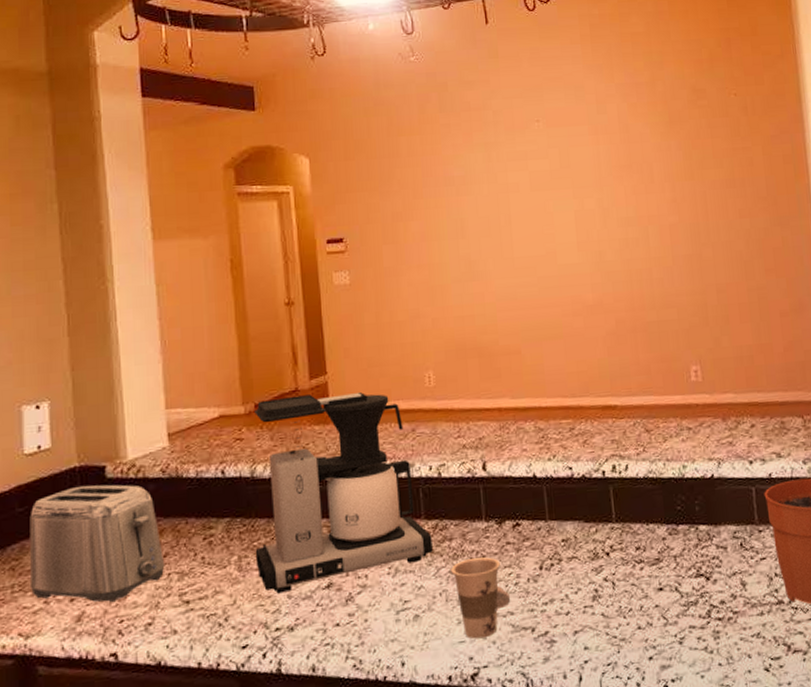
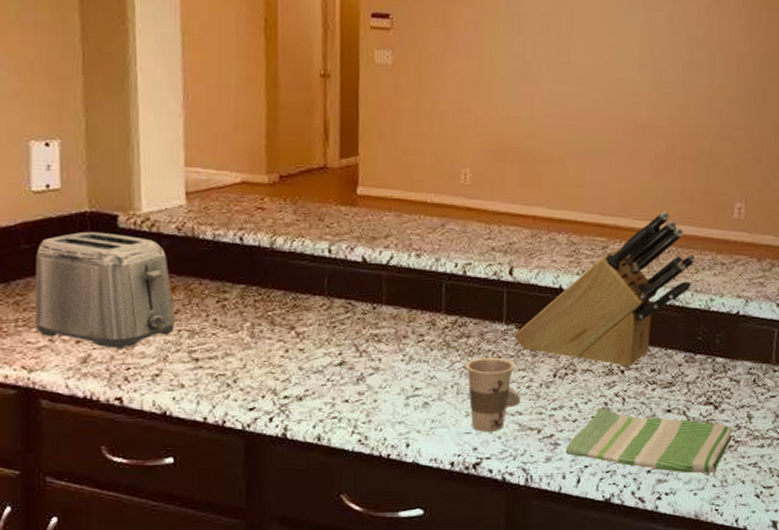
coffee maker: present [254,393,433,594] -> none [269,172,450,364]
knife block: none [495,384,662,549] -> present [514,211,696,367]
dish towel: none [562,595,730,655] -> present [565,407,733,474]

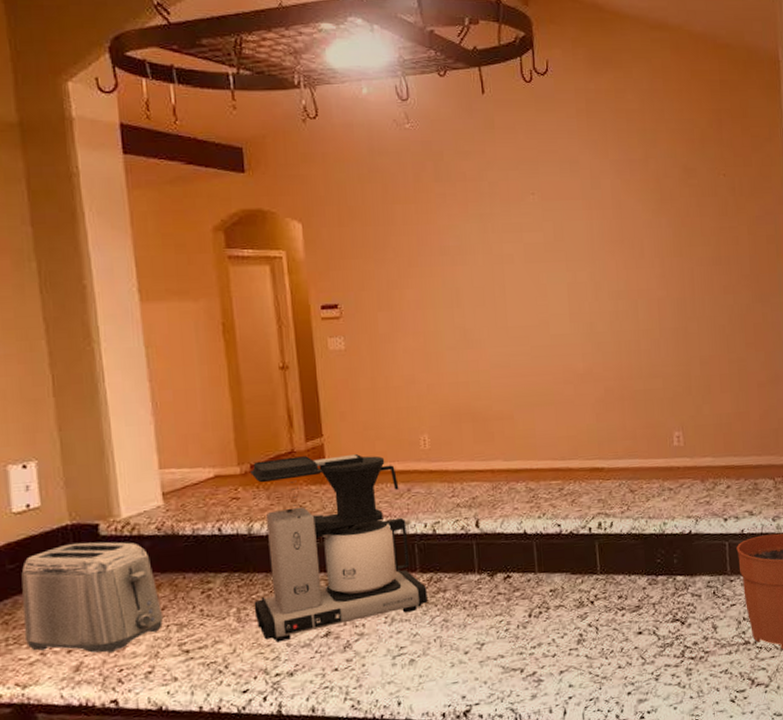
coffee maker: none [269,172,450,364] -> present [250,454,428,643]
cup: present [465,356,521,432] -> none [445,606,502,680]
knife block: present [514,211,696,367] -> none [487,448,645,598]
dish towel: present [565,407,733,474] -> none [549,637,701,691]

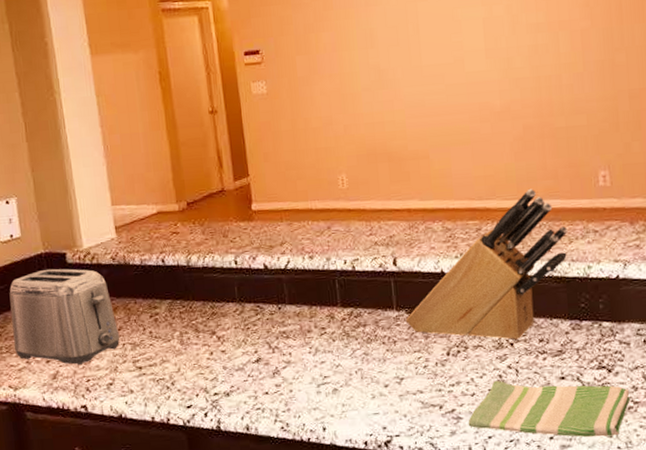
coffee maker: present [250,454,428,643] -> none [187,193,349,365]
knife block: none [487,448,645,598] -> present [405,188,568,340]
dish towel: none [549,637,701,691] -> present [468,380,630,437]

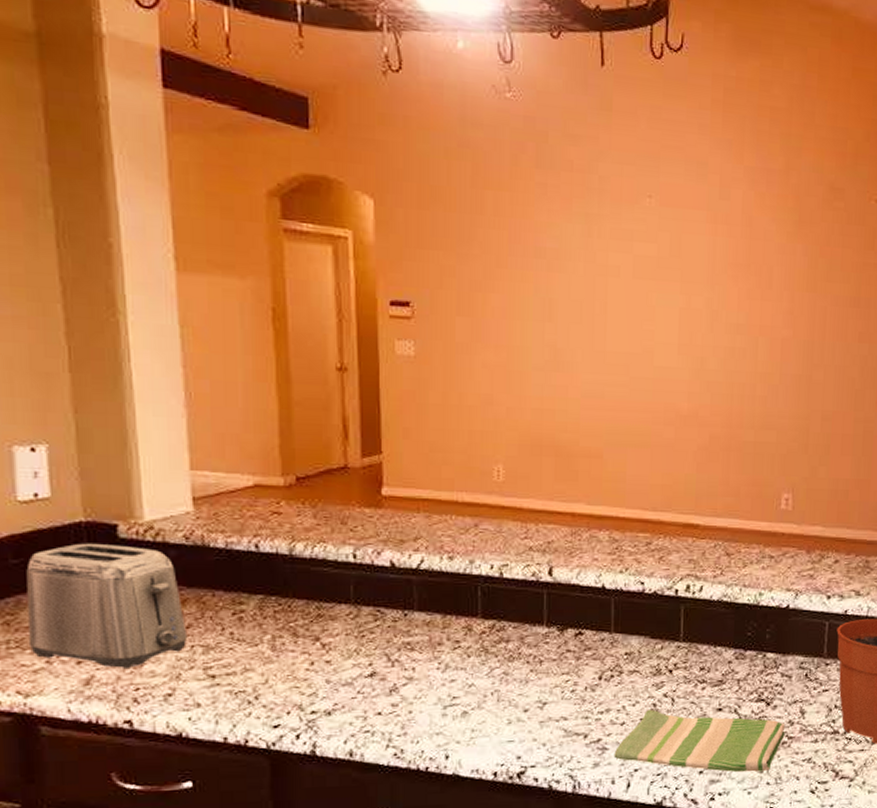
knife block: present [405,188,568,340] -> none [555,504,743,666]

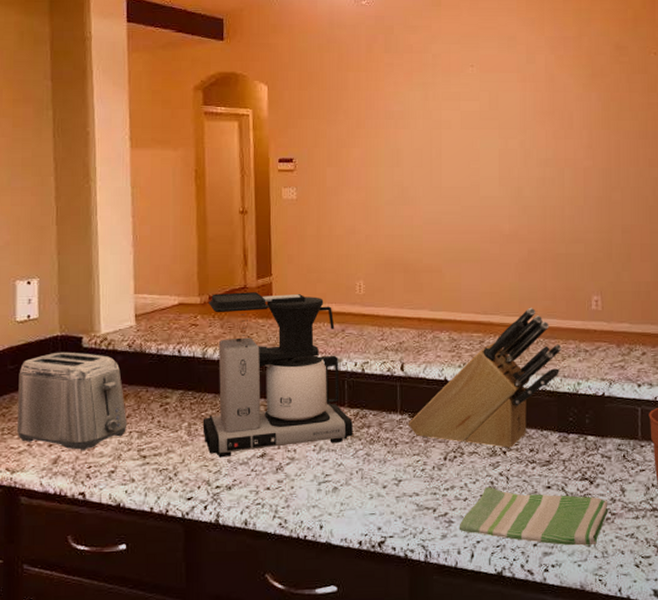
coffee maker: none [291,473,487,677] -> present [202,292,353,458]
knife block: none [555,504,743,666] -> present [407,307,562,448]

